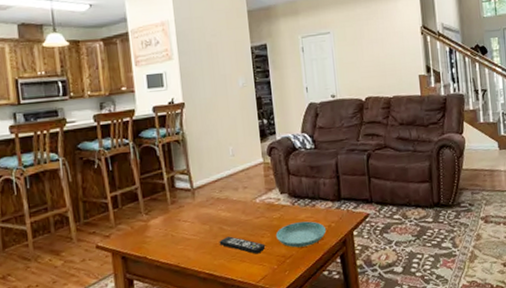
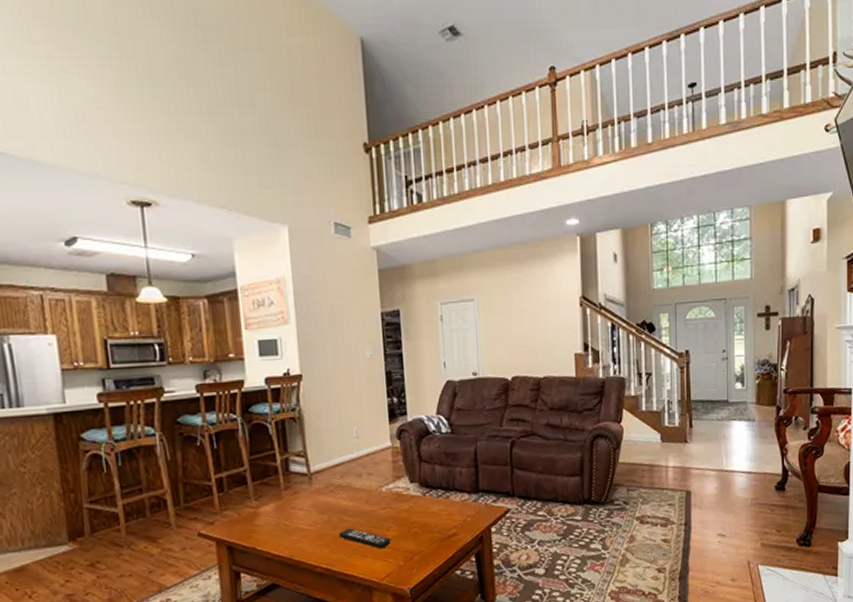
saucer: present [275,221,326,248] -> none [403,514,460,544]

